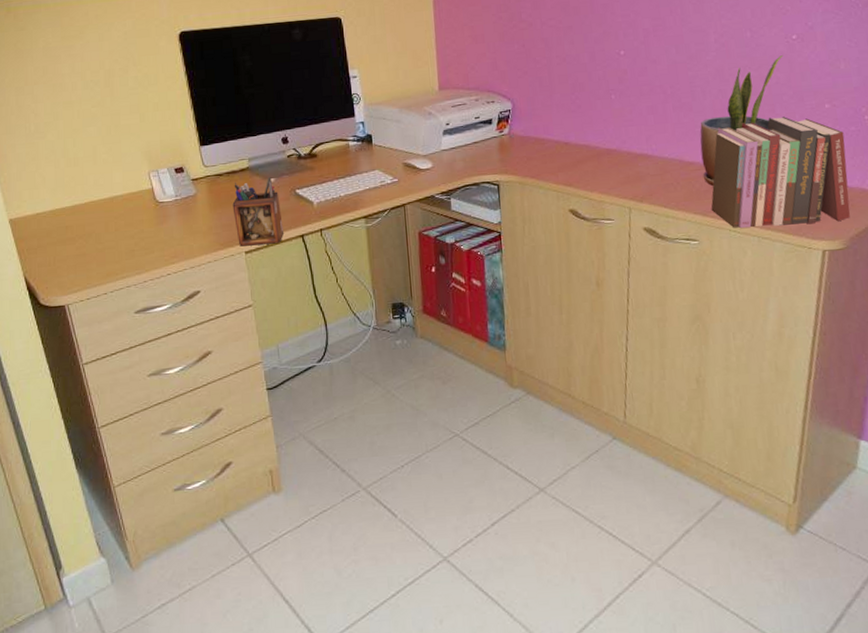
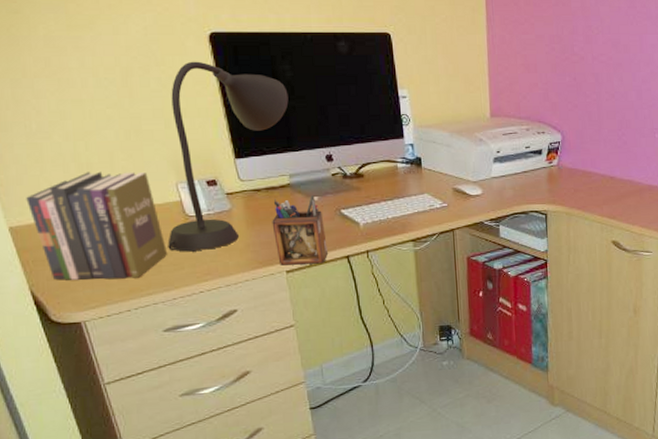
books: none [24,163,141,267] -> present [26,171,168,280]
desk lamp: none [140,58,248,237] -> present [167,61,289,252]

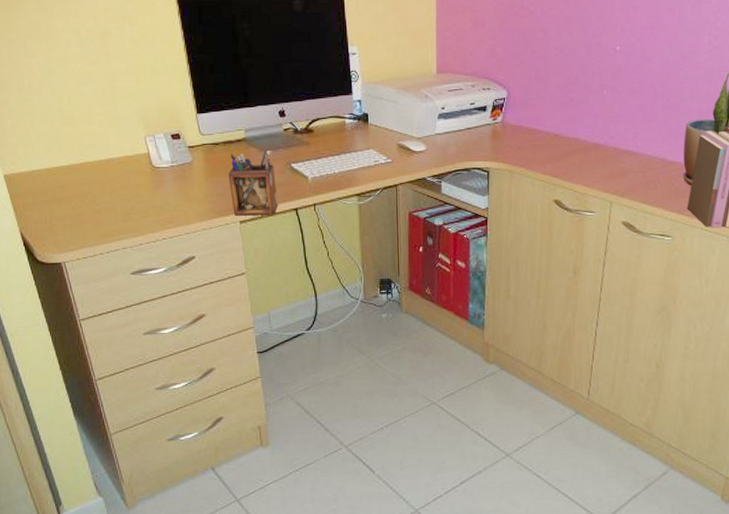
books: present [26,171,168,280] -> none [18,125,136,225]
desk lamp: present [167,61,289,252] -> none [136,21,246,201]

